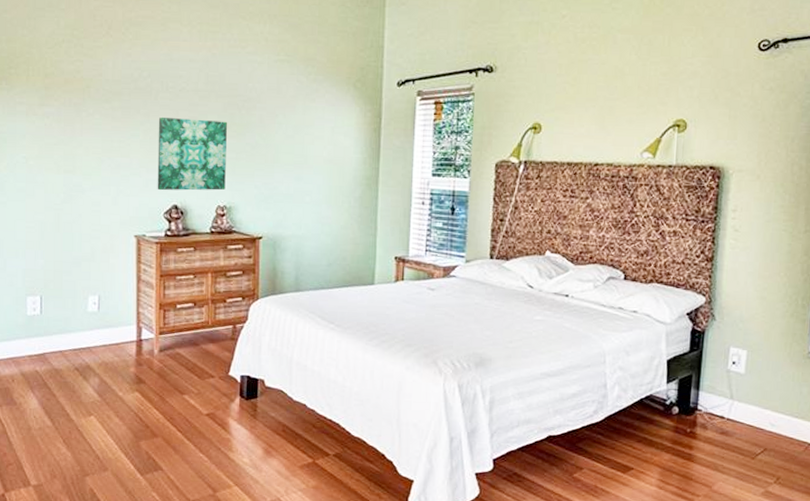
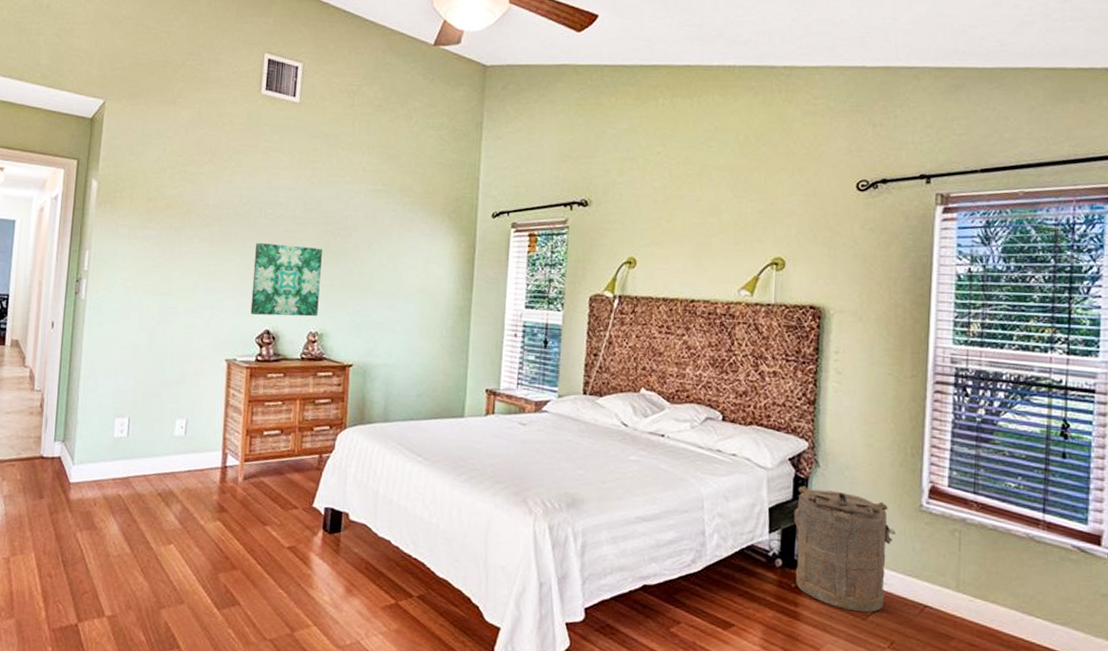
laundry hamper: none [690,338,785,452] -> present [794,486,895,613]

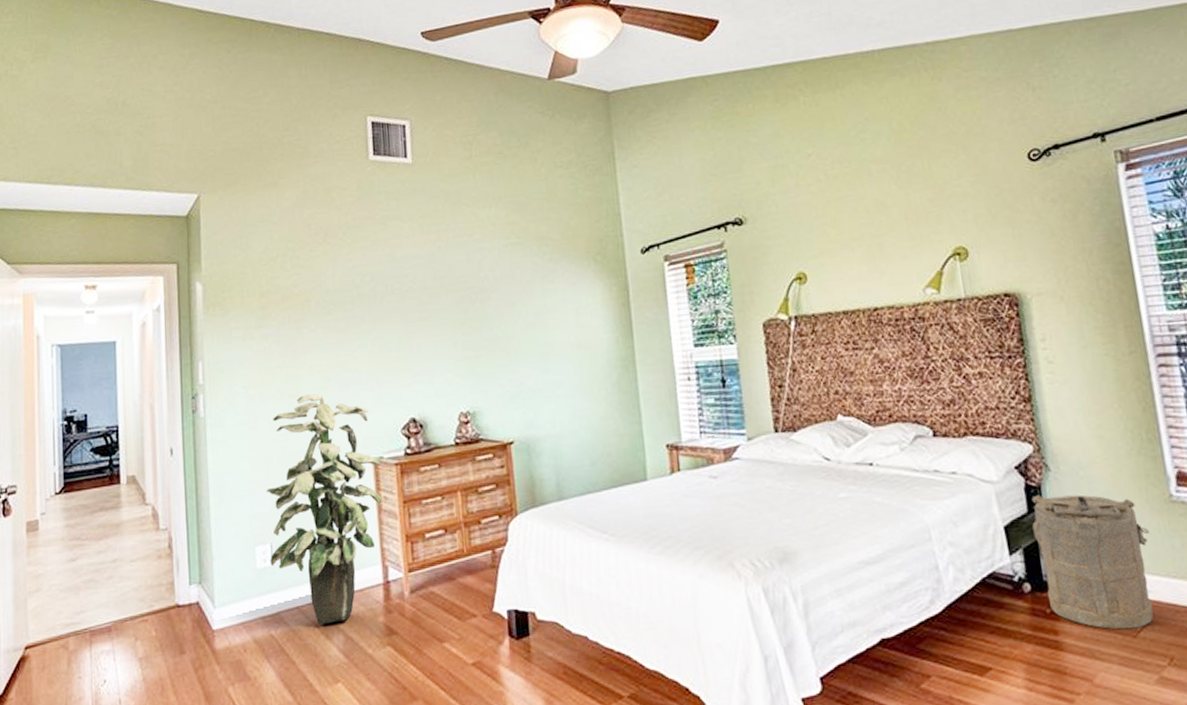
indoor plant: none [126,294,234,494] -> present [266,394,382,624]
wall art: present [250,242,322,317] -> none [386,317,467,404]

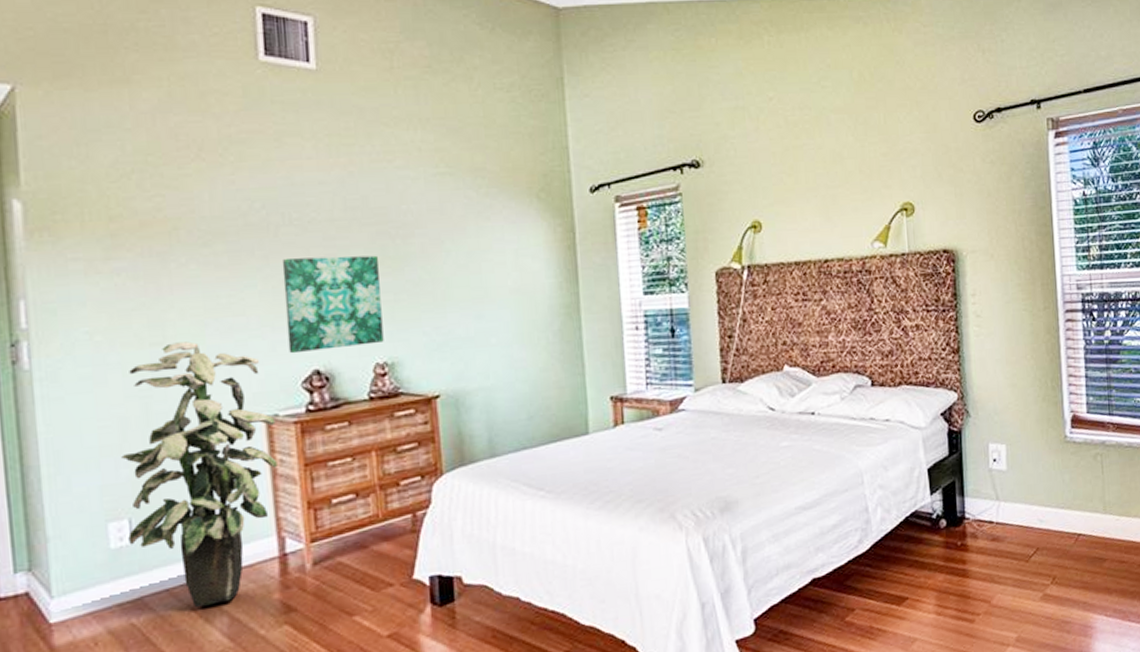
wall art: none [386,317,467,404] -> present [282,255,384,354]
laundry hamper: present [1031,494,1154,630] -> none [952,438,1046,556]

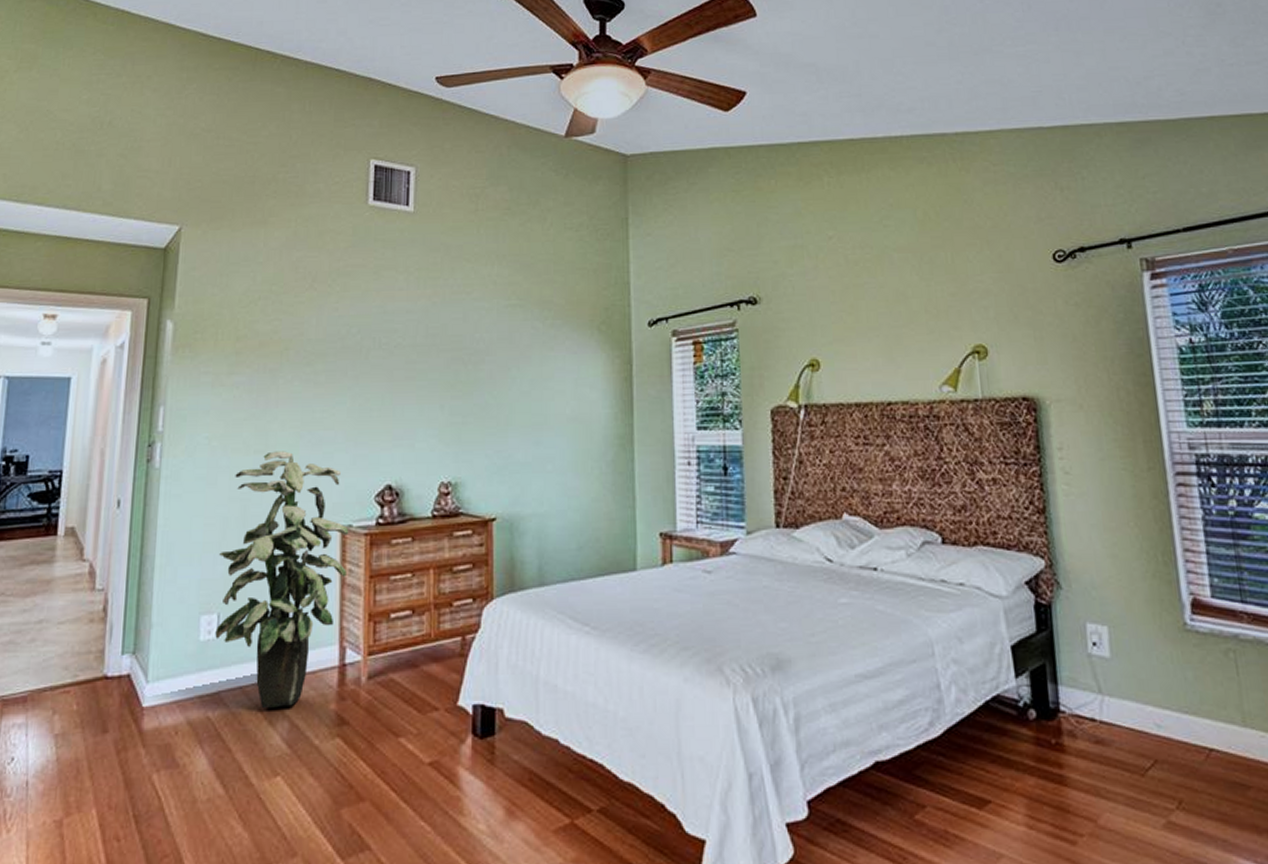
wall art: present [282,255,384,354] -> none [367,378,451,468]

